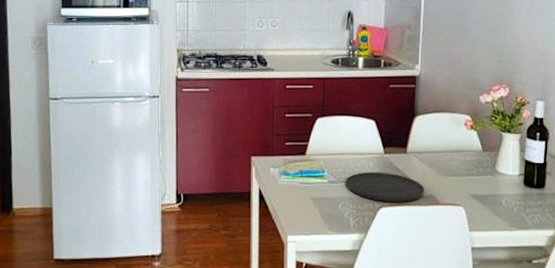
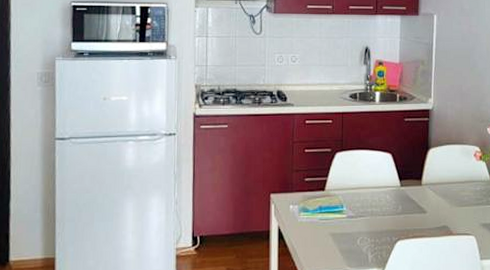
plate: present [346,171,424,202] -> none [364,205,438,234]

